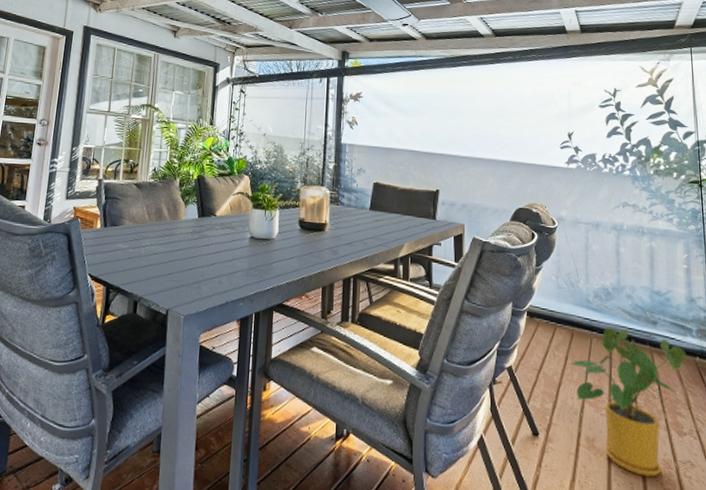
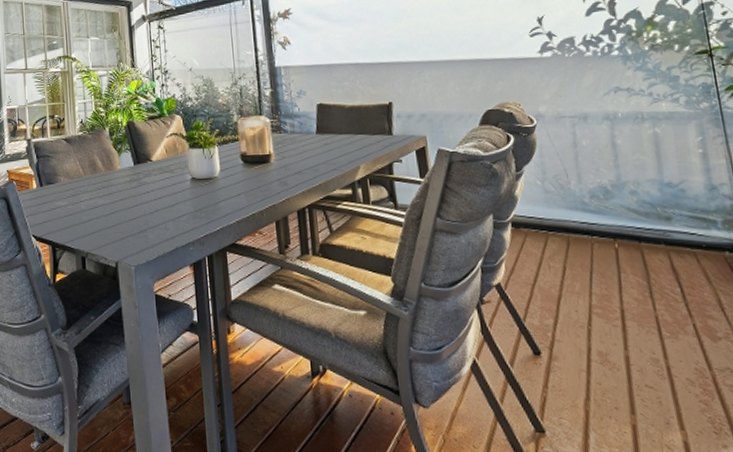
house plant: present [569,328,686,477] -> none [568,229,712,388]

